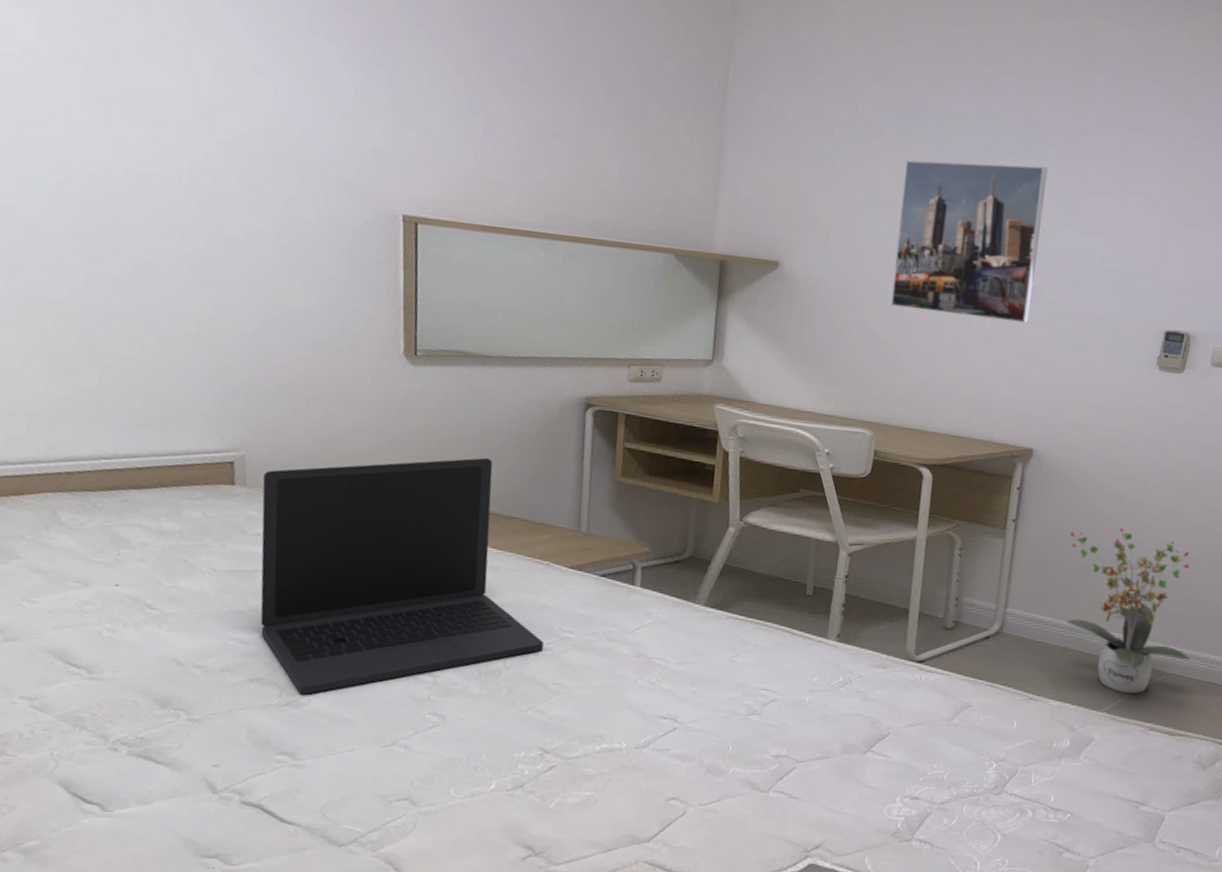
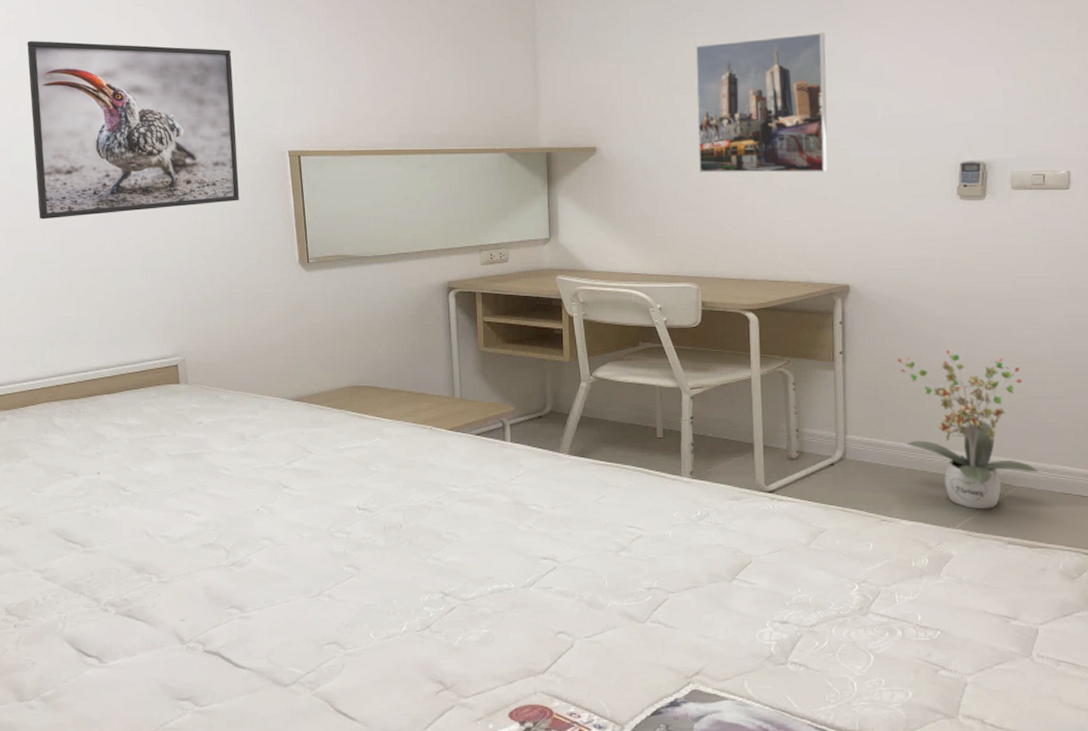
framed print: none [51,19,339,269] -> present [27,40,239,220]
laptop: present [260,457,543,695] -> none [200,341,434,555]

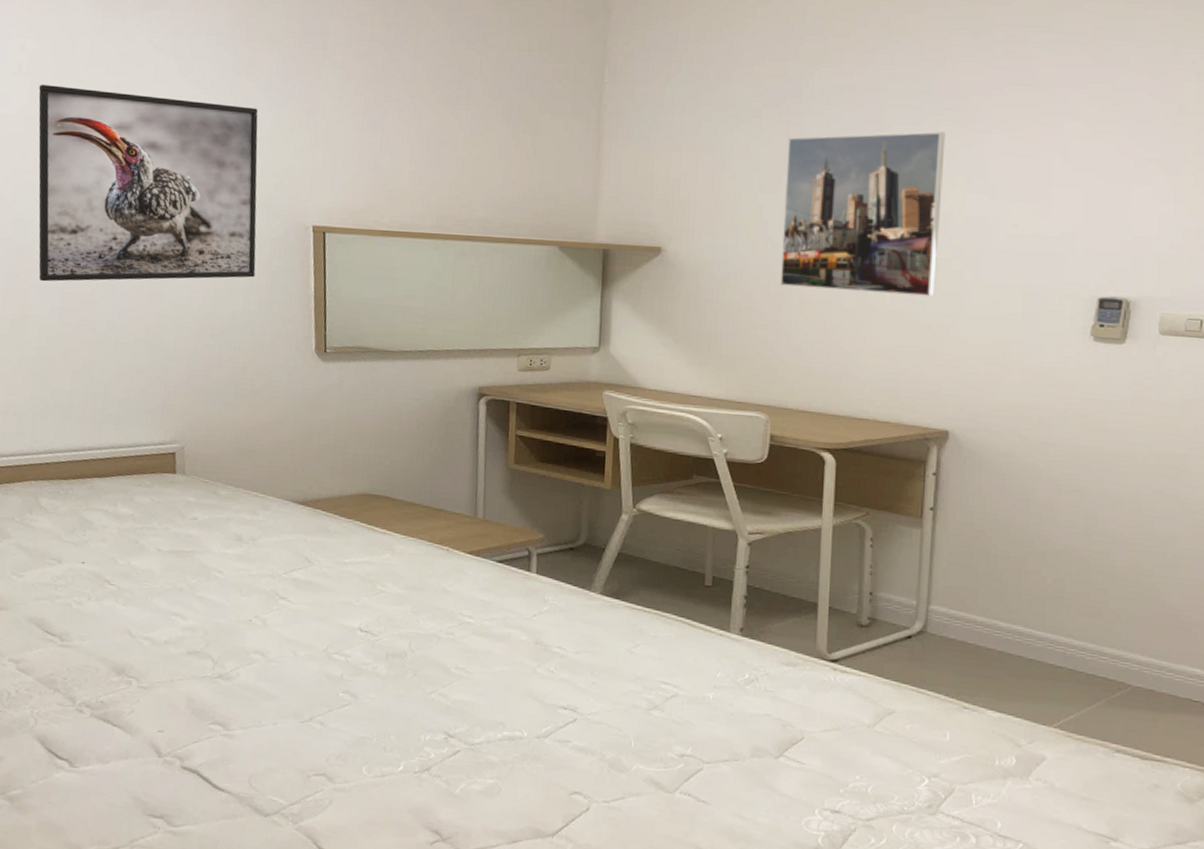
potted plant: present [898,350,1038,509] -> none [1000,518,1160,709]

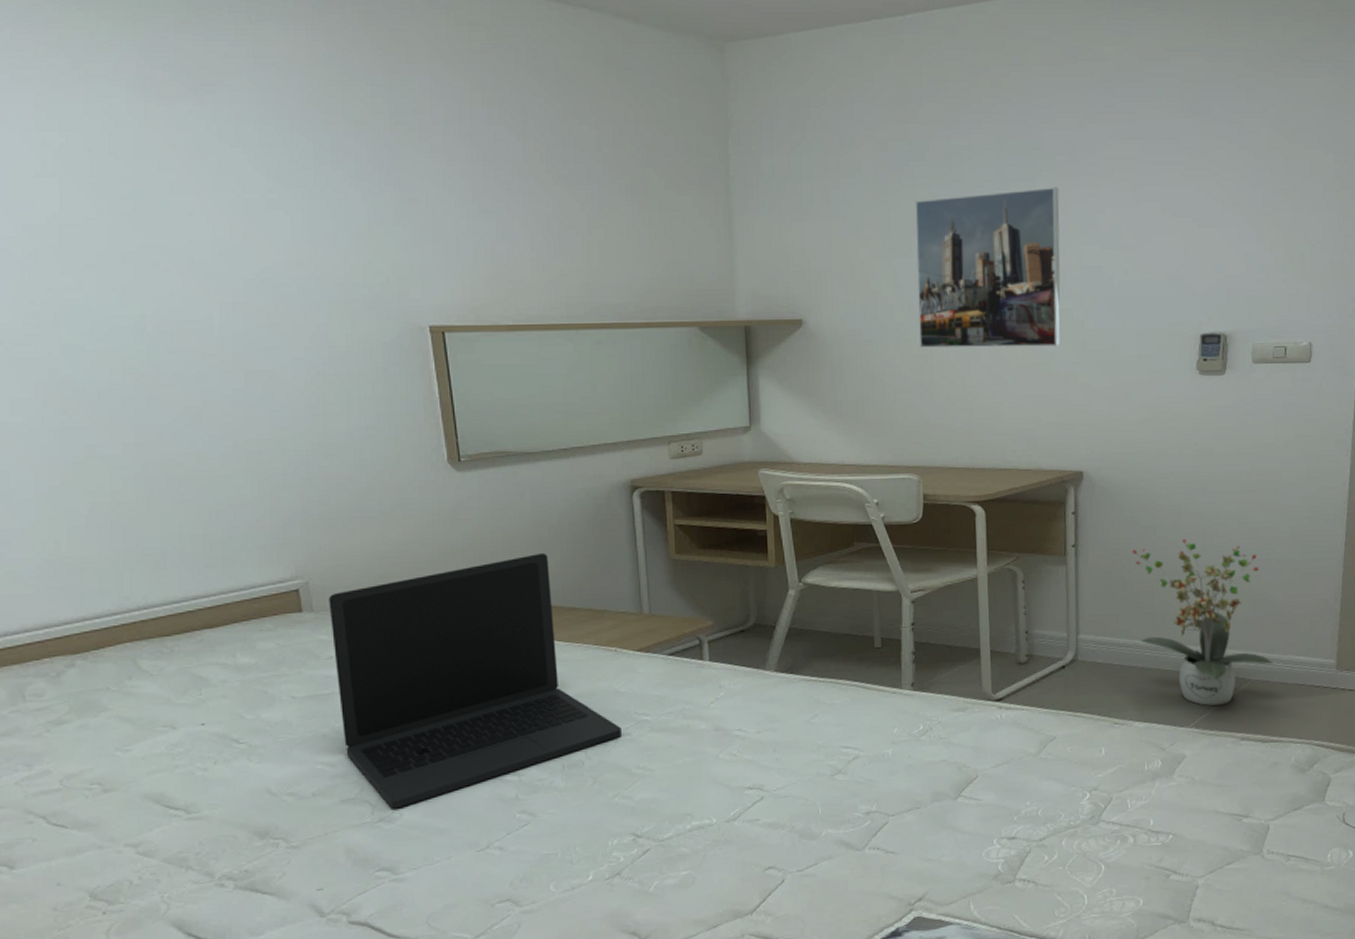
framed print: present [38,84,258,282] -> none [72,185,369,416]
laptop: none [197,446,445,669] -> present [329,552,621,809]
potted plant: none [1000,518,1160,709] -> present [1133,539,1272,706]

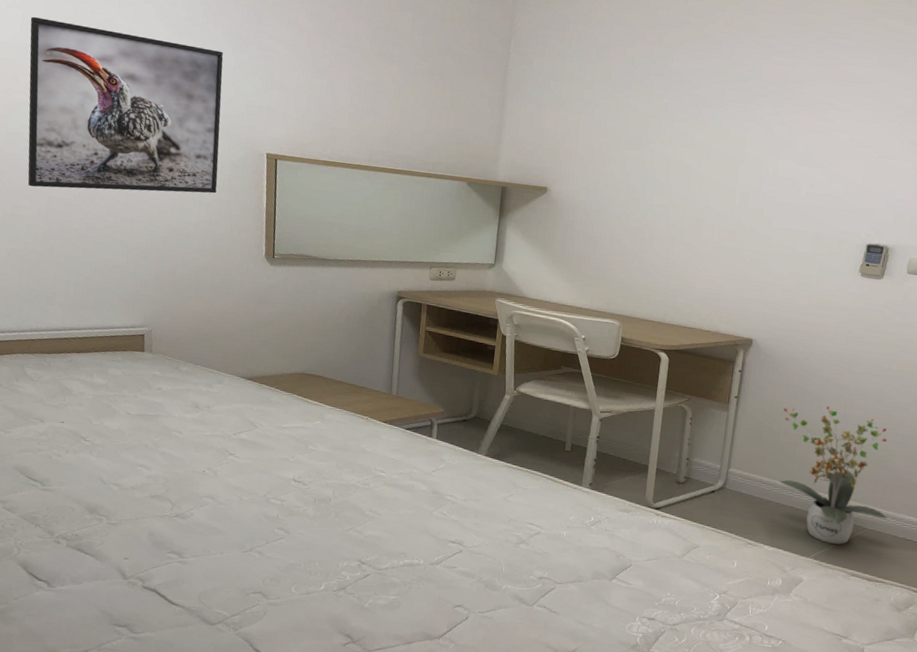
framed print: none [72,185,369,416] -> present [28,16,224,194]
laptop: present [329,552,621,809] -> none [159,336,362,510]
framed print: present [914,187,1061,349] -> none [636,106,767,237]

